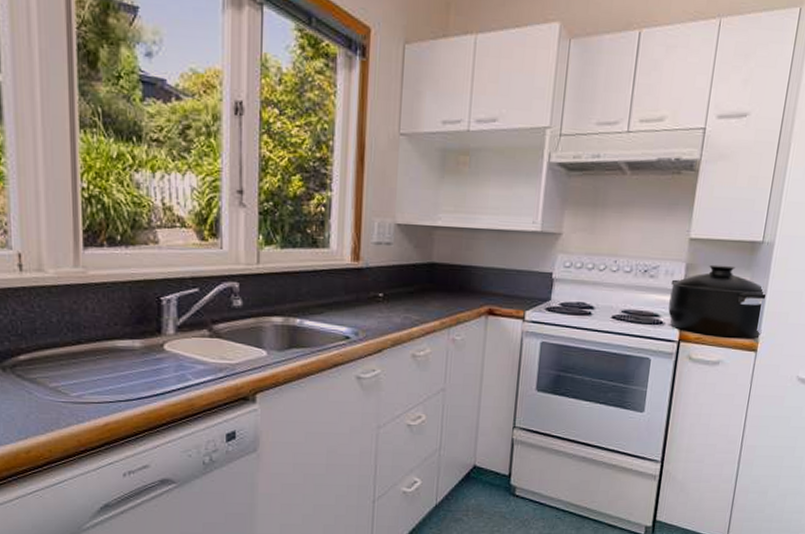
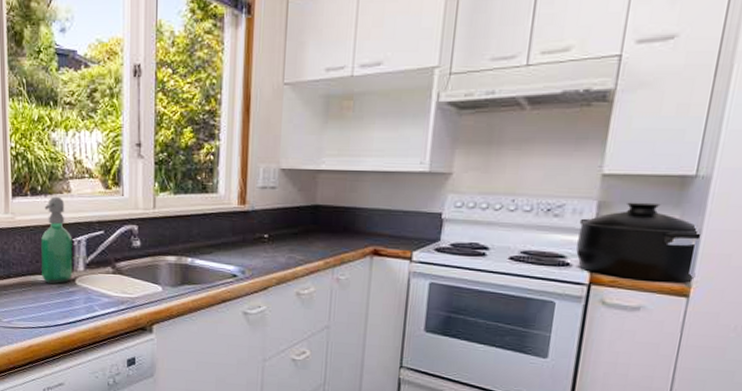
soap dispenser: none [121,248,161,350] -> present [41,196,73,284]

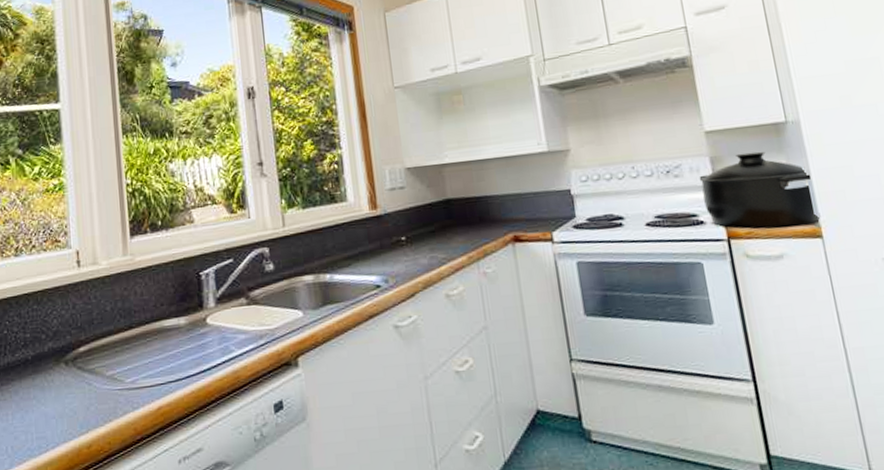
soap dispenser: present [41,196,73,284] -> none [165,229,203,328]

